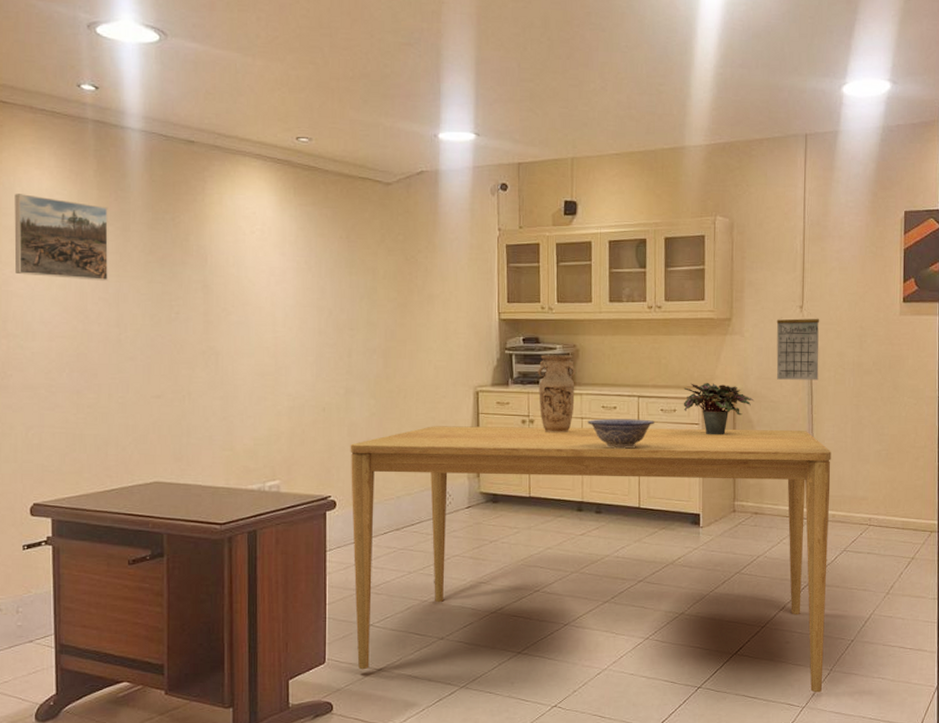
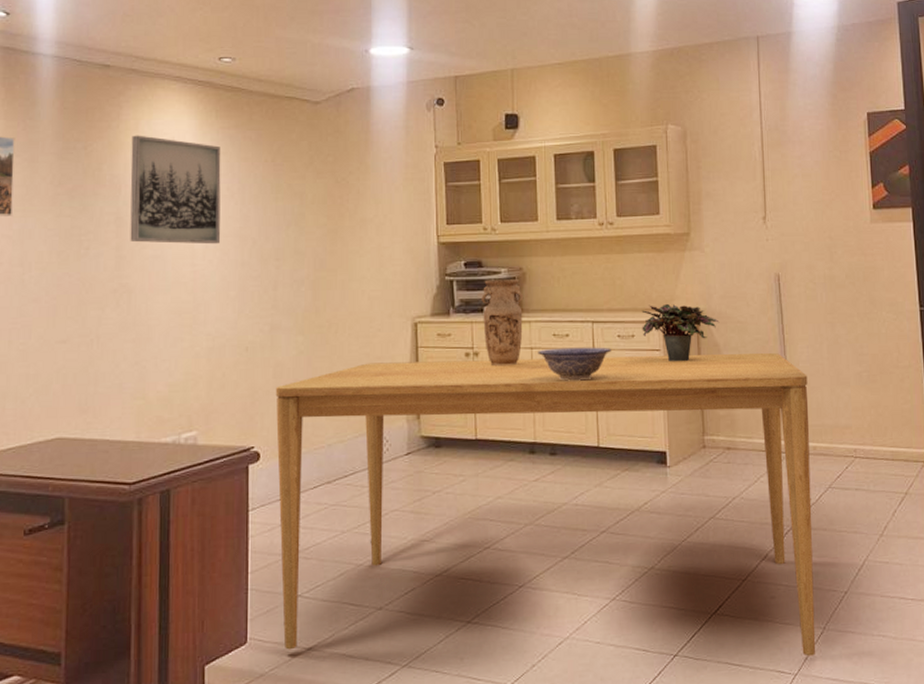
wall art: none [215,208,300,313] -> present [130,135,221,245]
calendar: present [776,305,820,380] -> none [738,216,788,298]

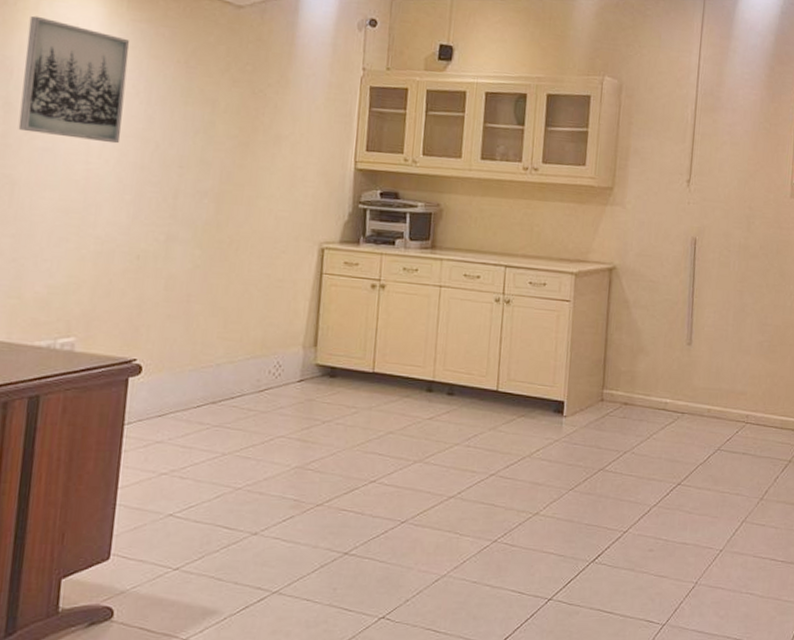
dining table: present [275,353,816,657] -> none [150,284,711,609]
vase: present [481,279,524,367] -> none [393,212,438,303]
decorative bowl: present [538,347,611,381] -> none [446,288,521,324]
potted plant: present [641,303,720,362] -> none [554,255,632,315]

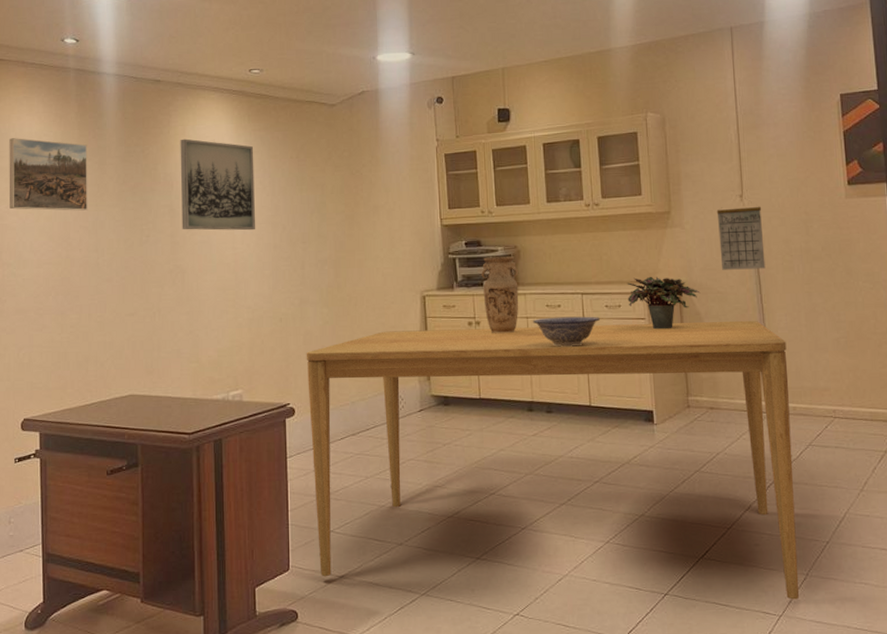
dining table: none [150,284,711,609] -> present [306,321,799,600]
vase: none [393,212,438,303] -> present [481,256,519,334]
decorative bowl: none [446,288,521,324] -> present [533,316,600,347]
potted plant: none [554,255,632,315] -> present [627,276,701,330]
calendar: none [658,179,707,261] -> present [716,195,766,270]

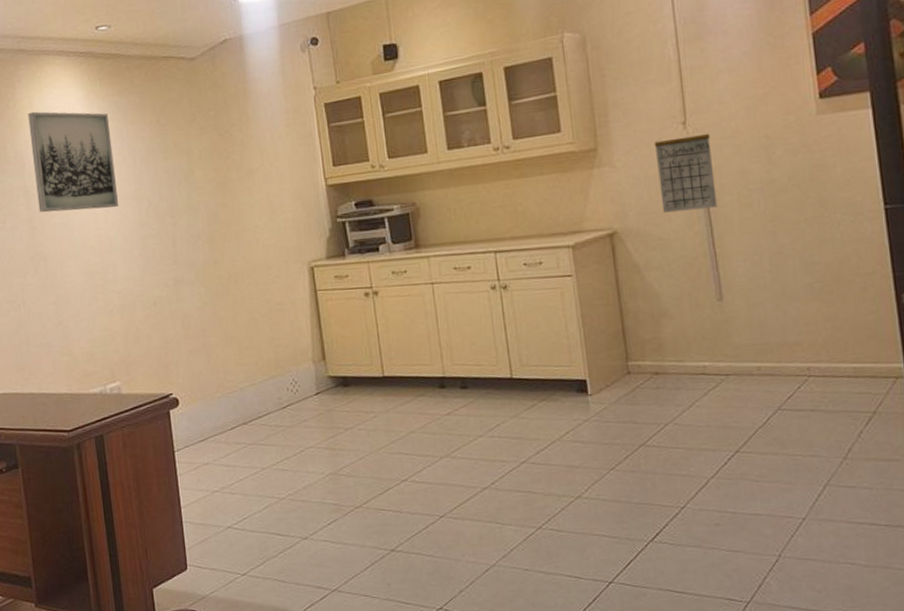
dining table: present [306,321,799,600] -> none [185,269,770,584]
vase: present [481,256,519,334] -> none [376,215,422,305]
decorative bowl: present [533,316,600,347] -> none [439,277,518,314]
potted plant: present [627,276,701,330] -> none [548,226,638,288]

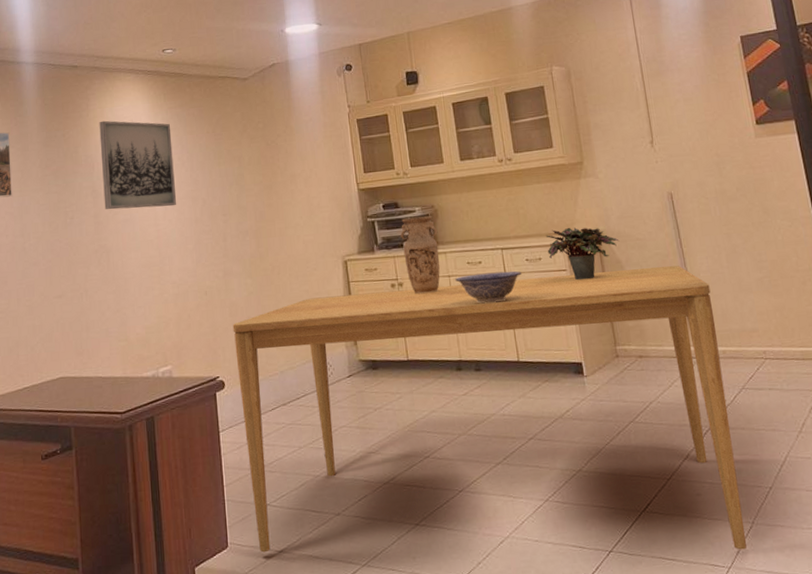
dining table: none [185,269,770,584] -> present [232,265,747,553]
vase: none [376,215,422,305] -> present [400,216,440,295]
decorative bowl: none [439,277,518,314] -> present [455,271,521,304]
potted plant: none [548,226,638,288] -> present [545,227,620,281]
calendar: present [654,122,718,213] -> none [628,141,682,217]

